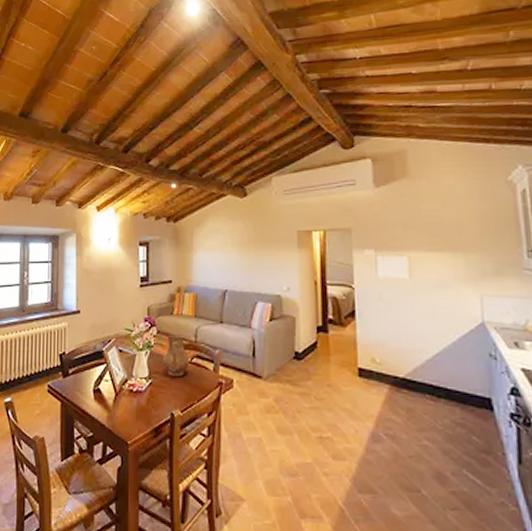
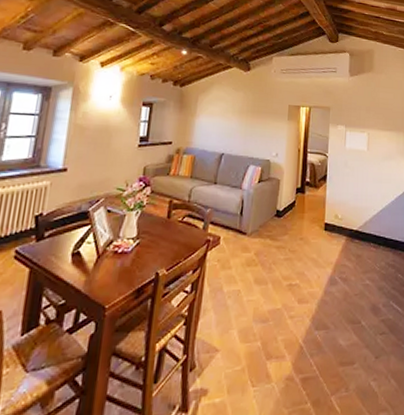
ceramic pitcher: present [162,334,189,377] -> none [153,194,181,237]

